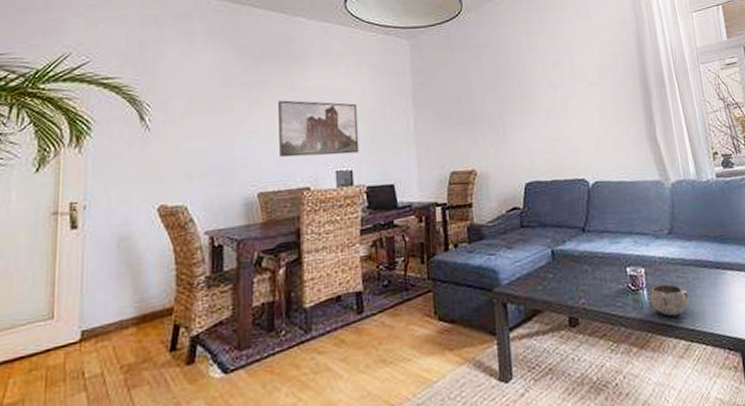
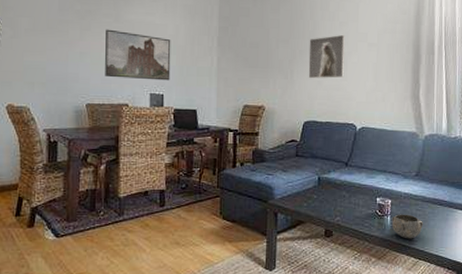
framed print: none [519,75,566,132] -> present [308,34,345,79]

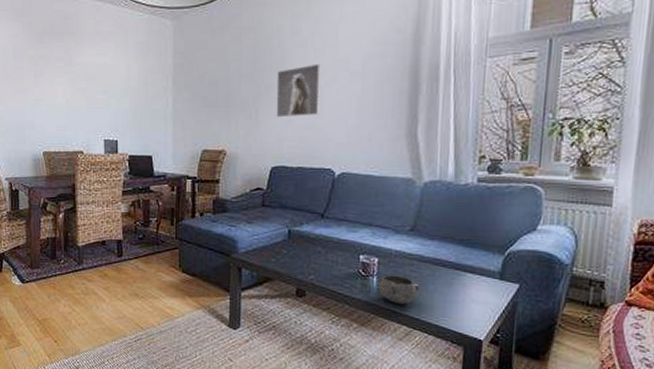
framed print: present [105,29,171,81] -> none [58,74,124,126]

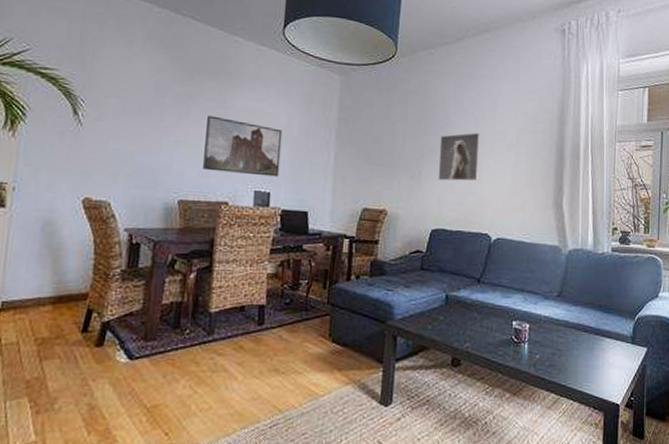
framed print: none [58,74,124,126] -> present [203,115,283,177]
decorative bowl: present [378,275,419,305] -> none [529,341,565,371]

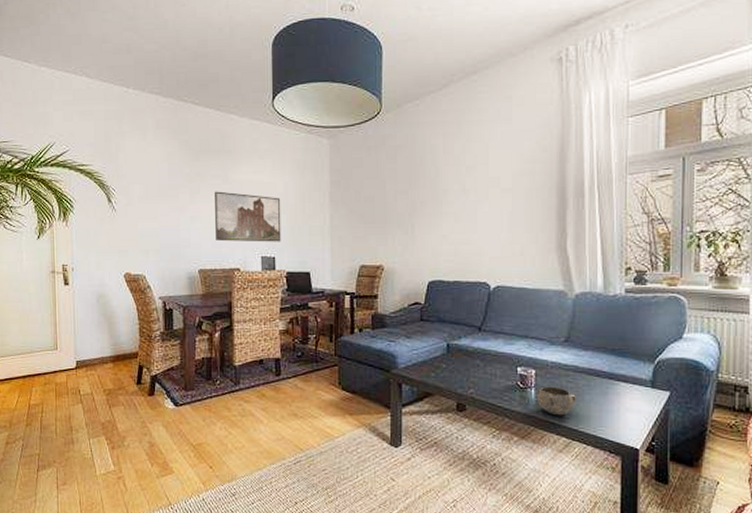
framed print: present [438,132,480,181] -> none [431,180,474,233]
decorative bowl: none [529,341,565,371] -> present [536,386,576,416]

